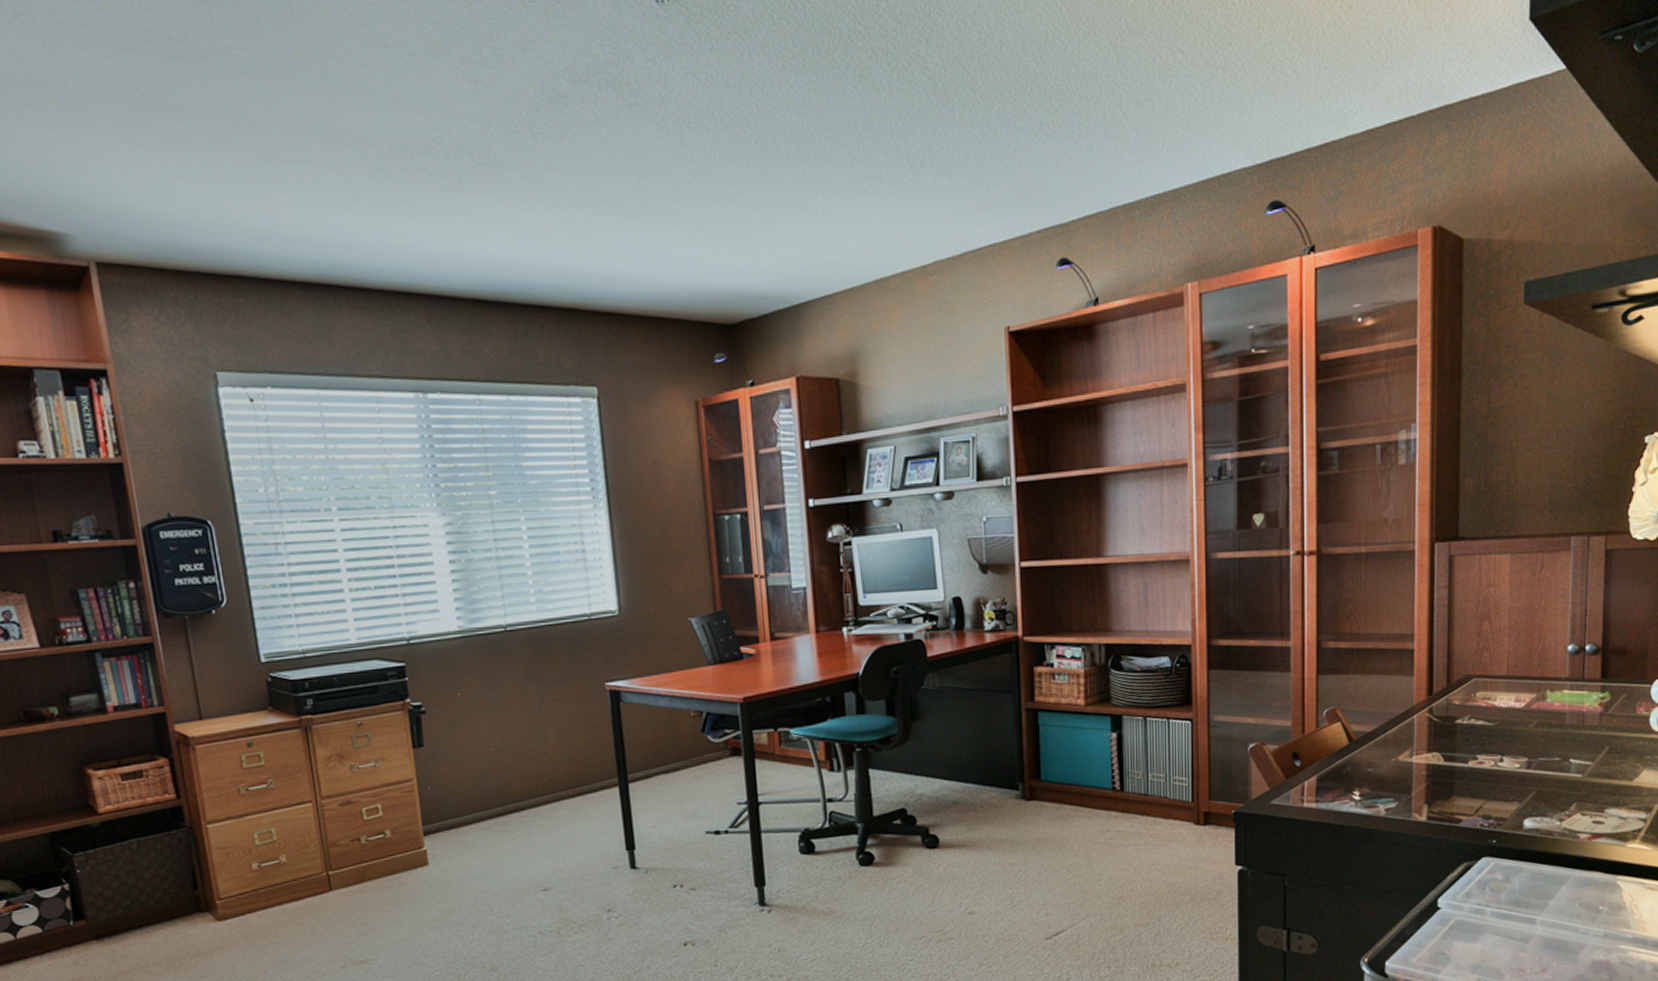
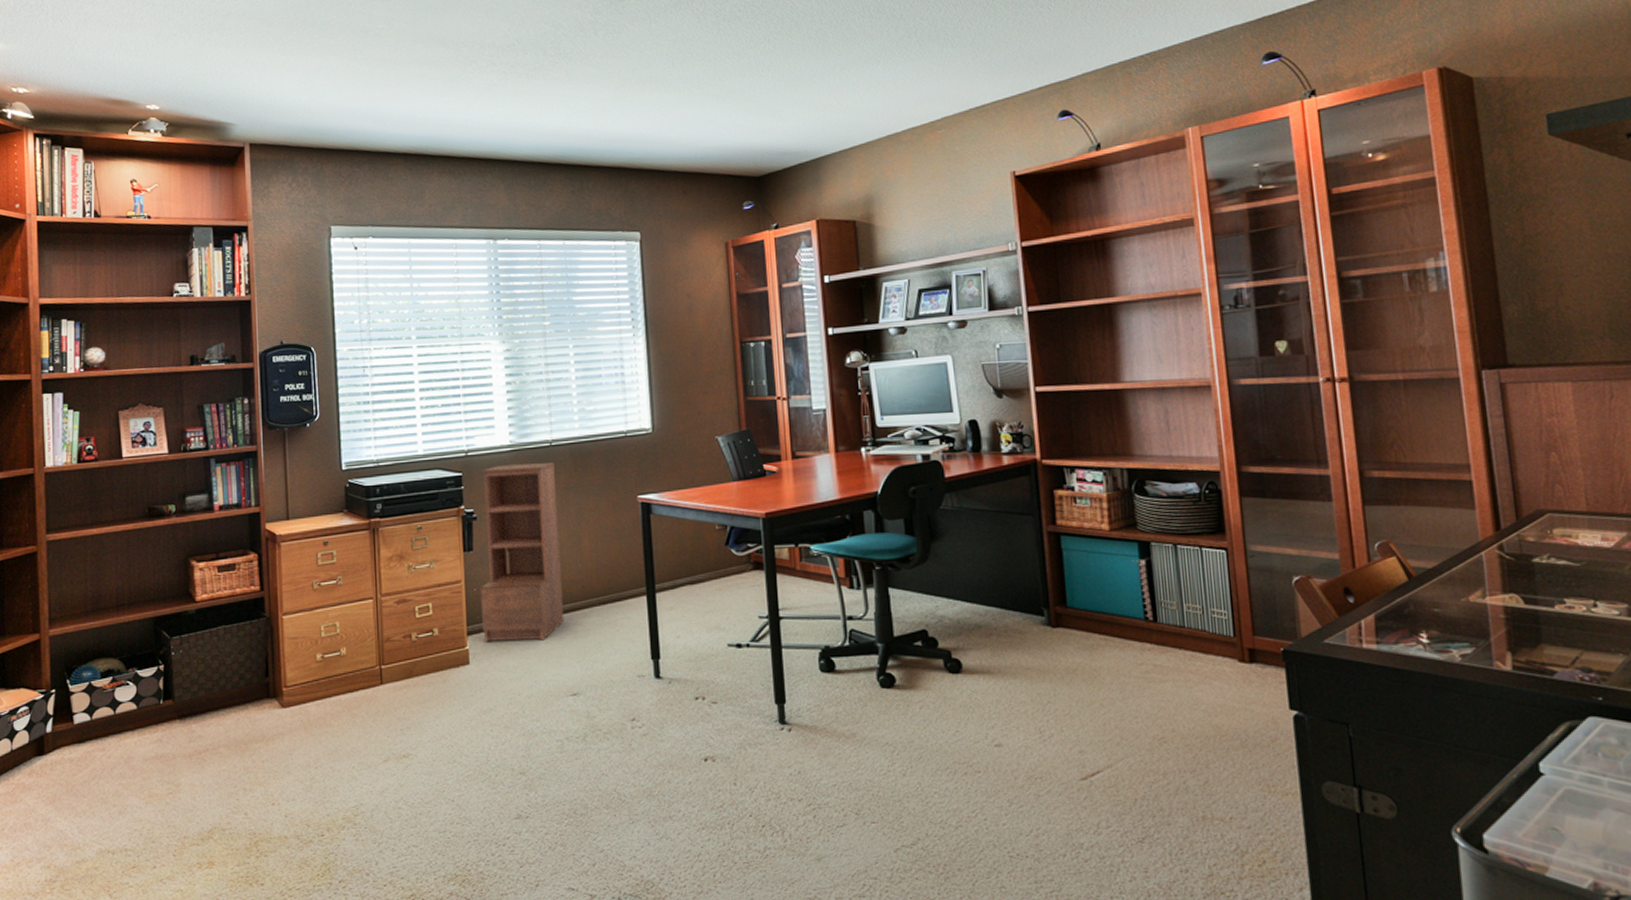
bookshelf: none [428,649,531,842] -> present [480,463,565,643]

